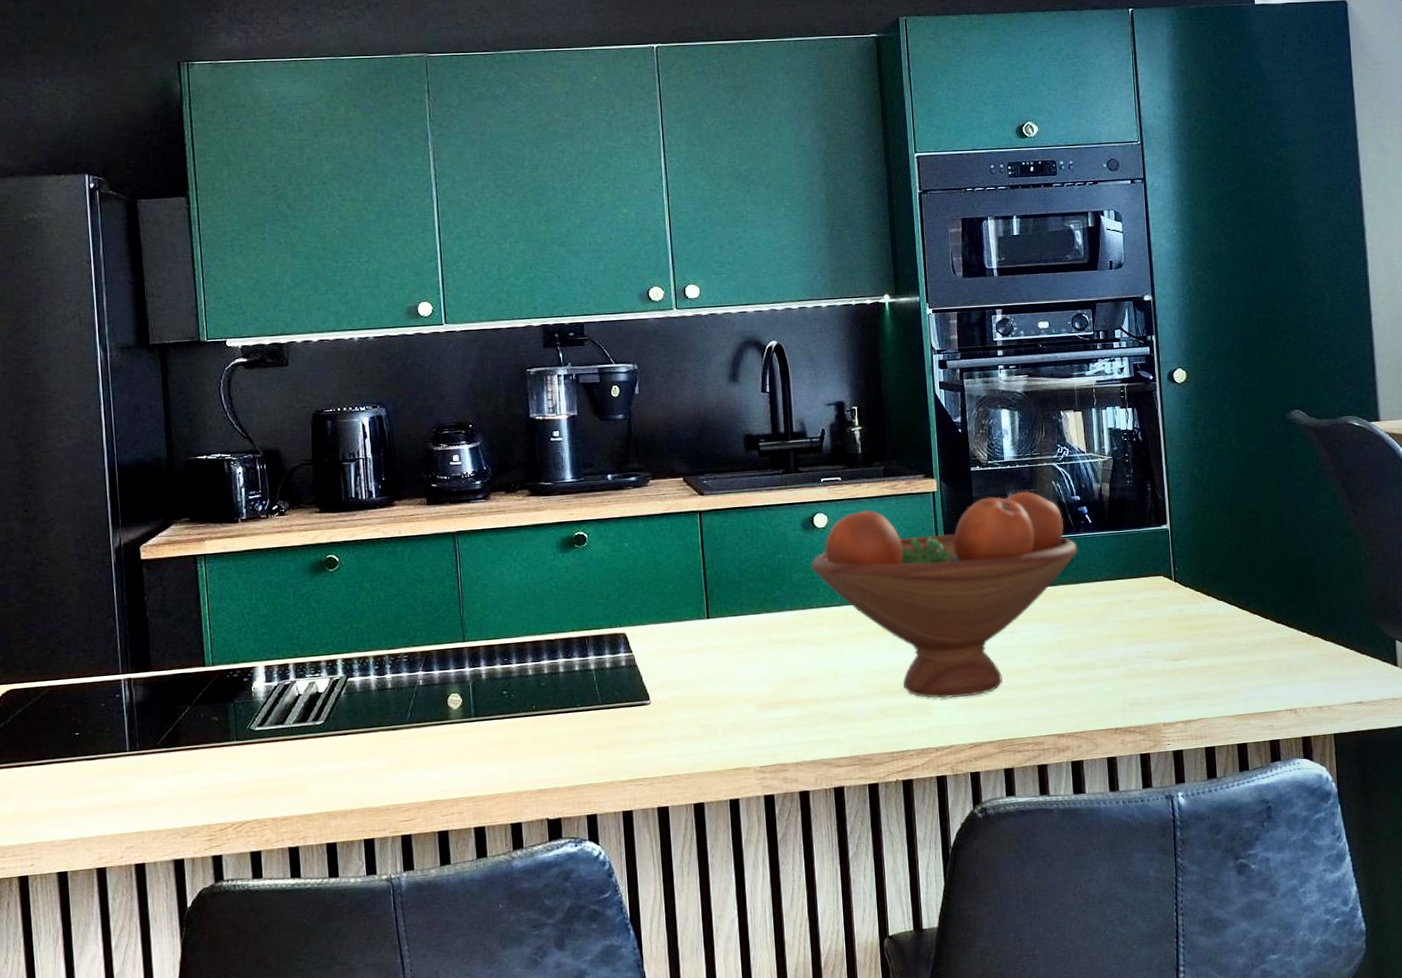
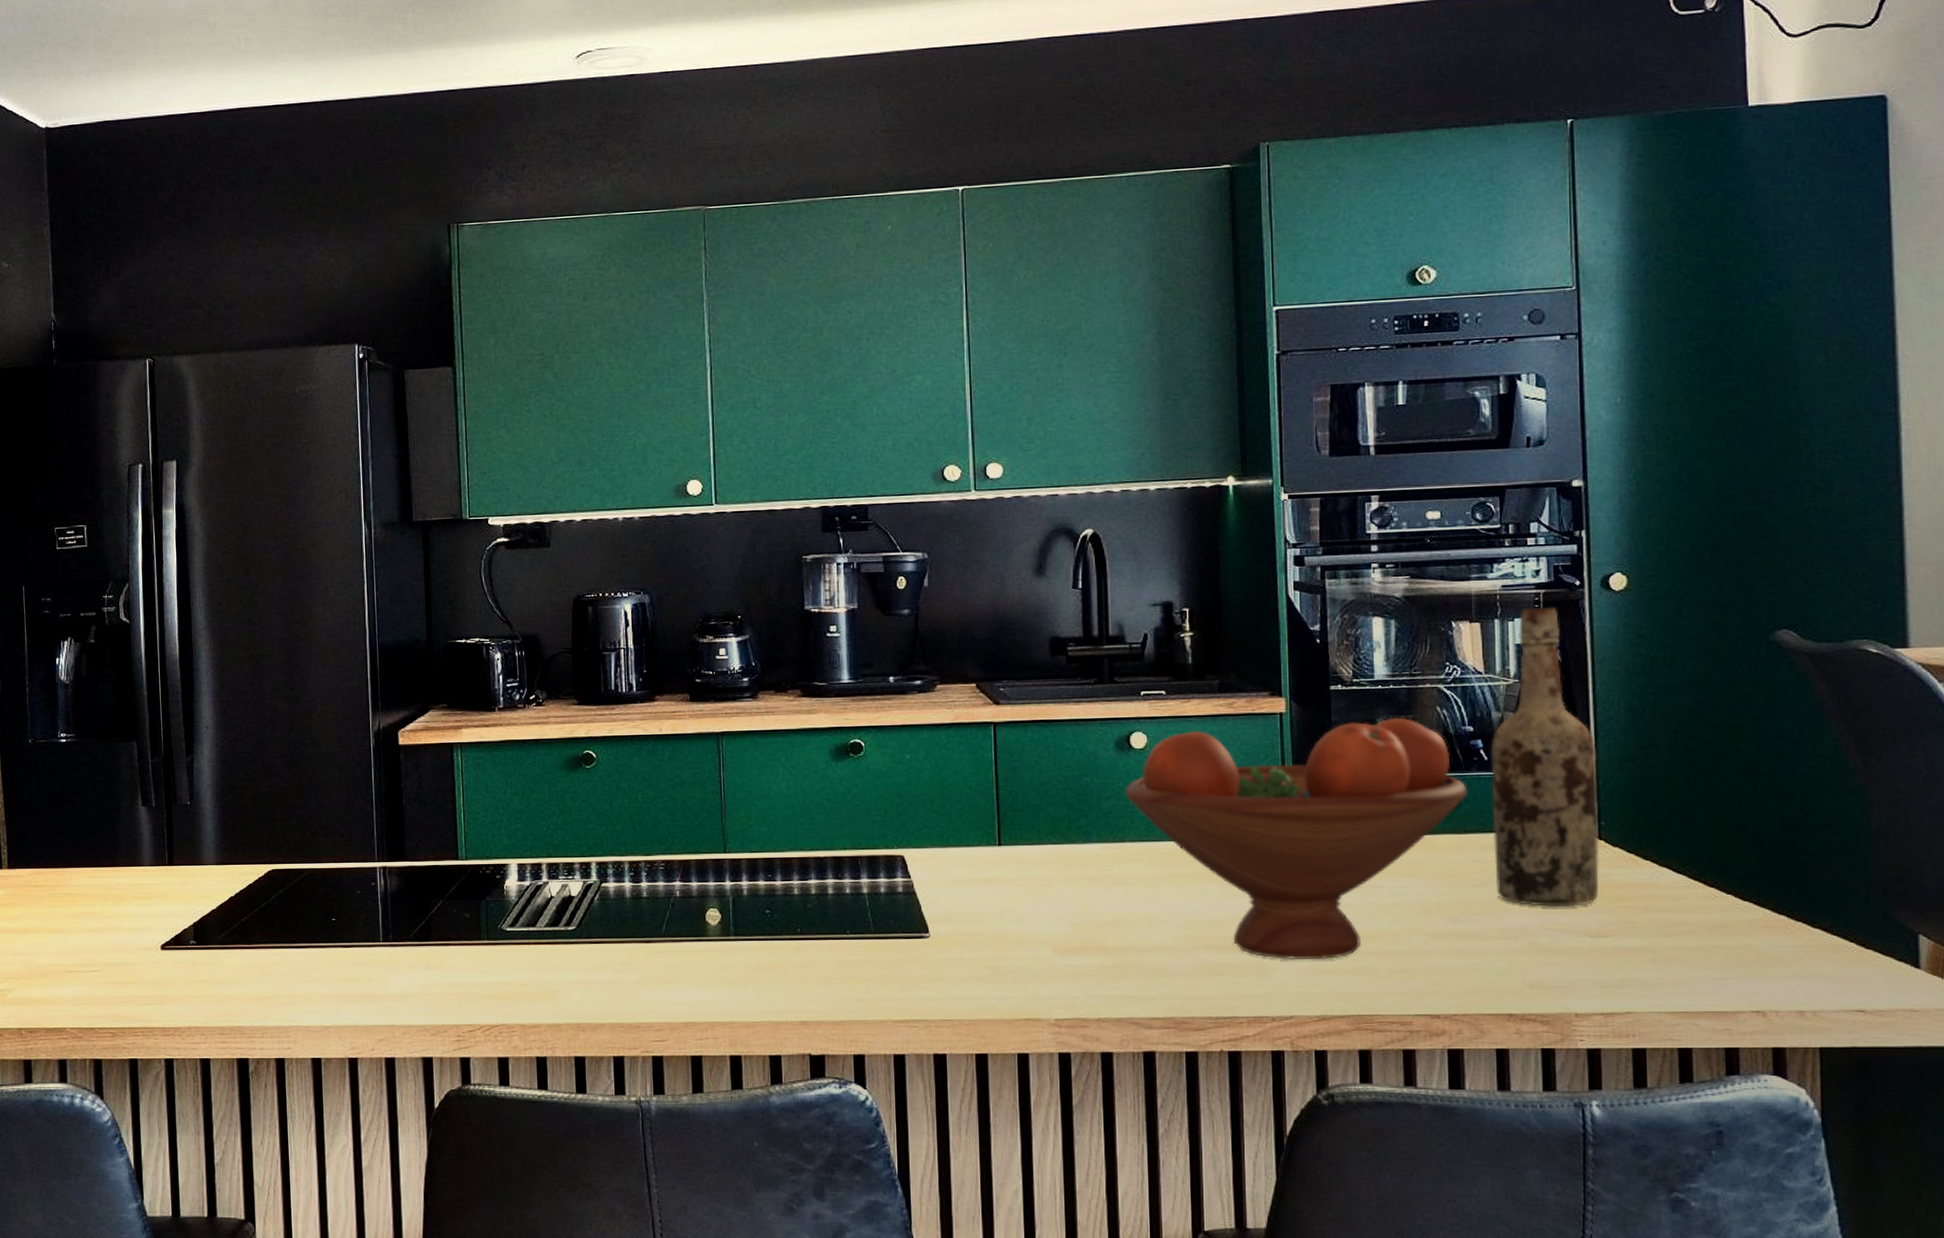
wine bottle: none [1093,396,1176,639] -> present [1490,606,1599,907]

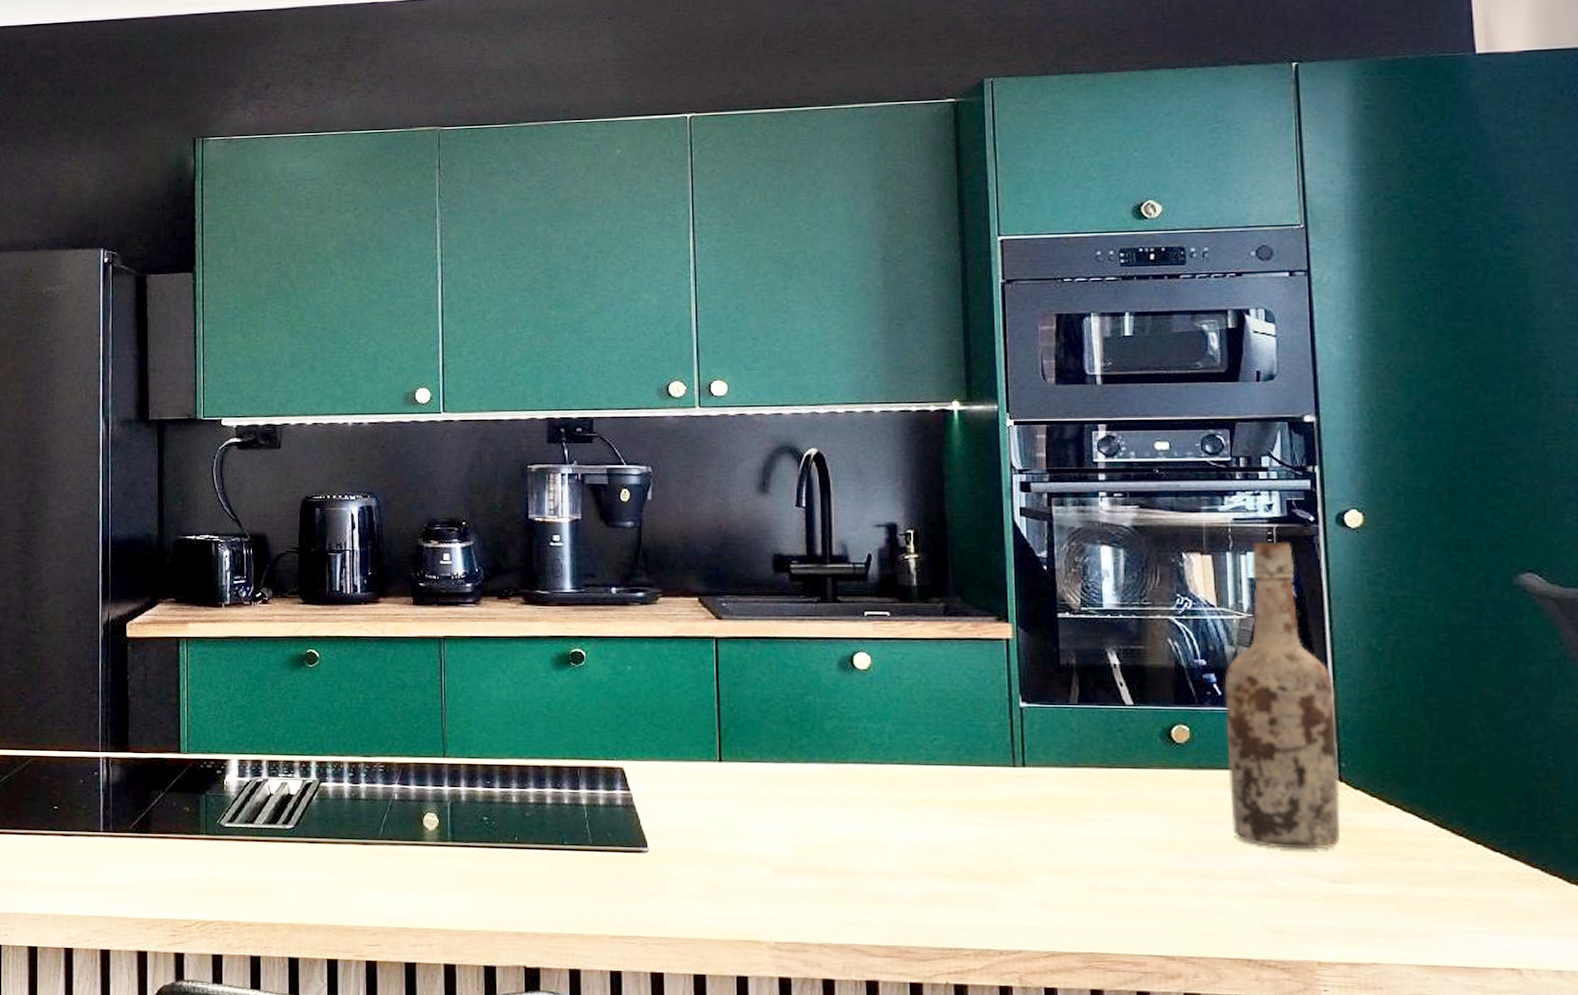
fruit bowl: present [1126,717,1468,961] -> none [849,647,1201,893]

